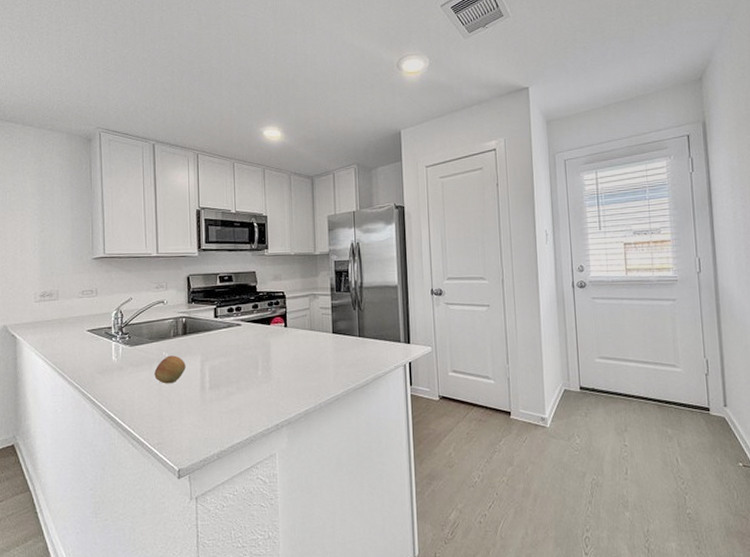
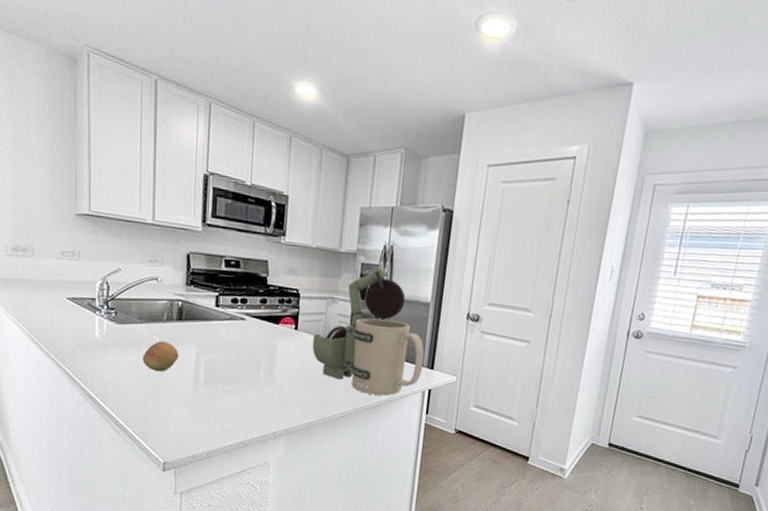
cocoa: none [301,262,401,375] -> present [312,267,425,396]

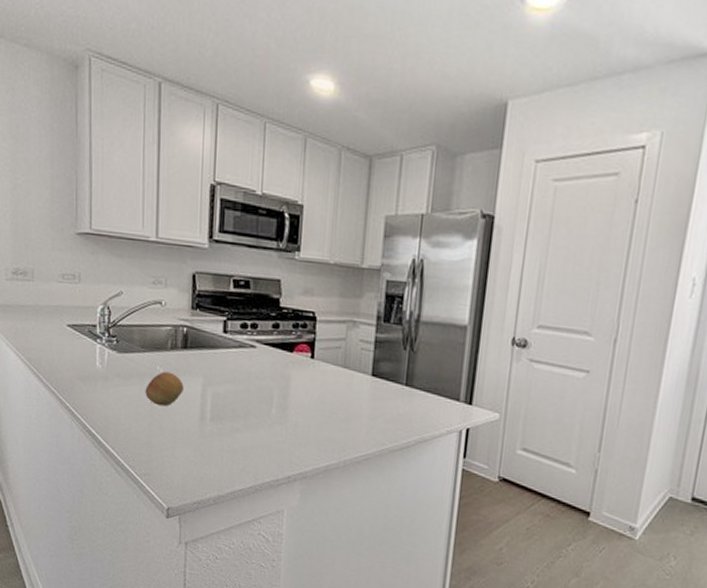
cocoa: present [312,267,425,396] -> none [330,285,461,436]

